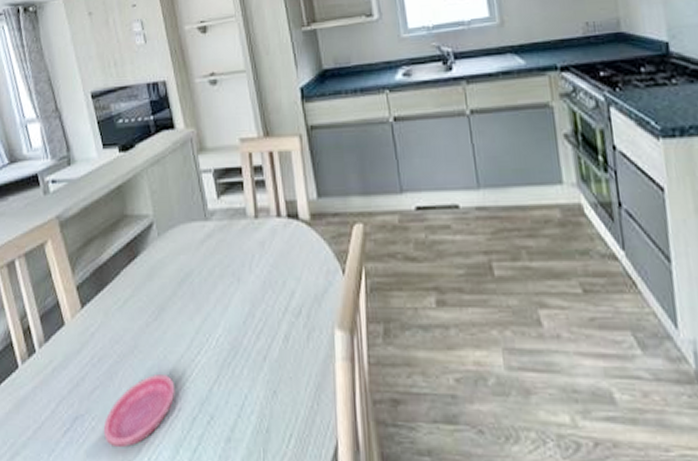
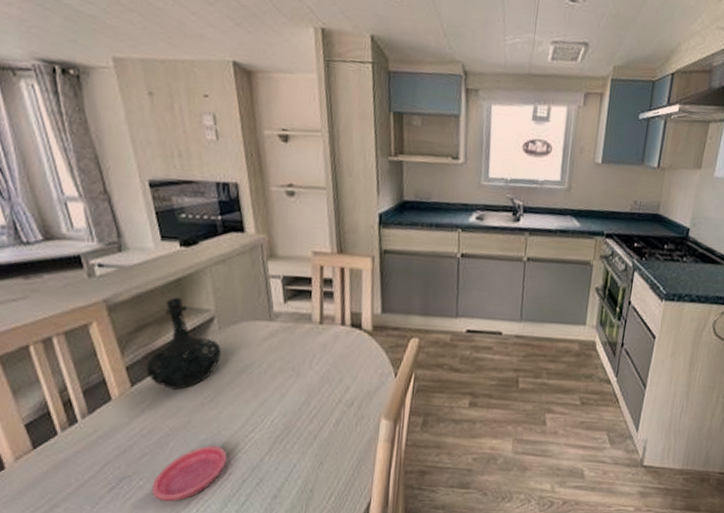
bottle: none [94,205,162,308] -> present [145,297,222,390]

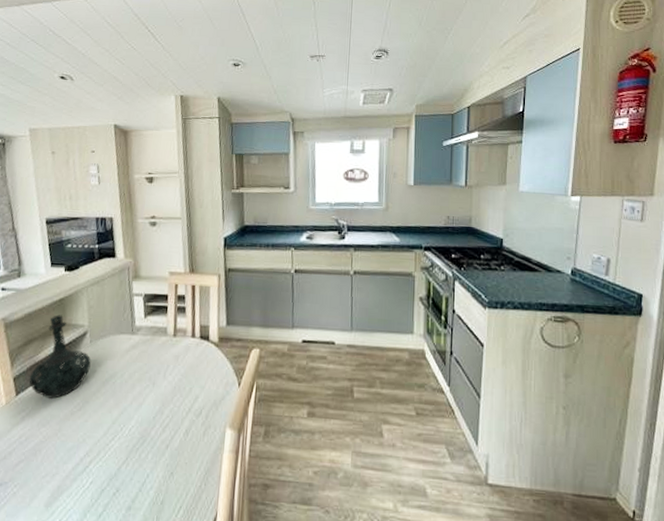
saucer: present [151,446,227,502] -> none [23,454,90,511]

